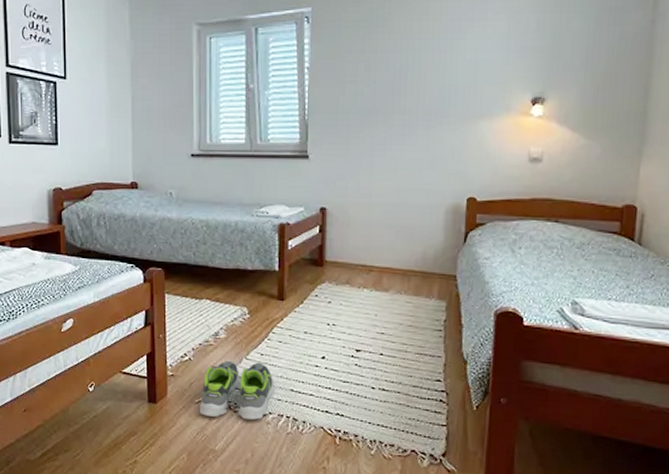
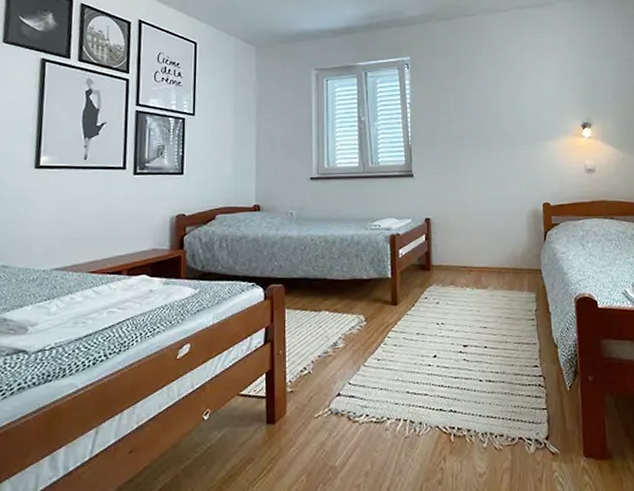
athletic shoe: present [199,360,274,420] -> none [318,368,391,431]

